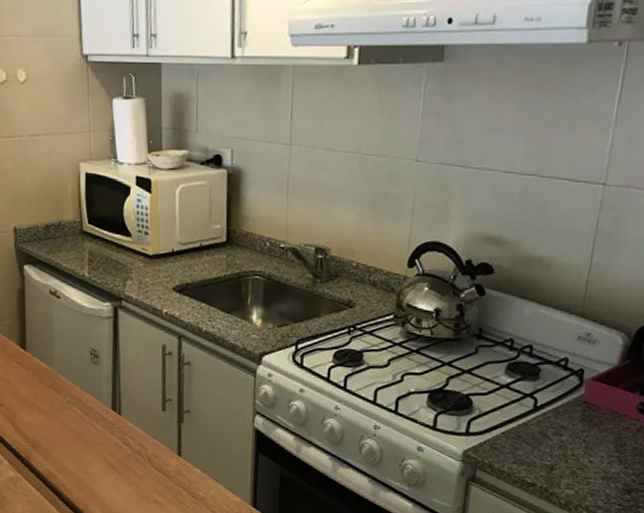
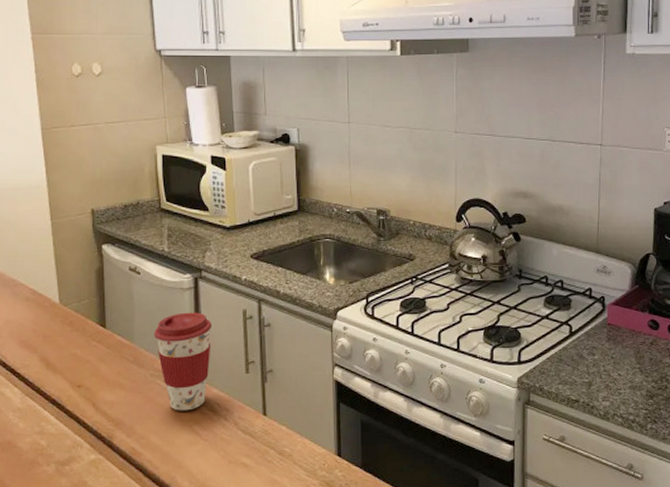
coffee cup: none [72,341,130,442] -> present [154,312,212,411]

